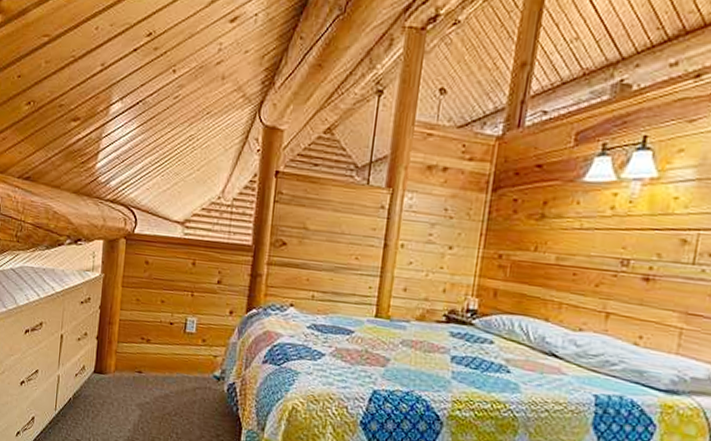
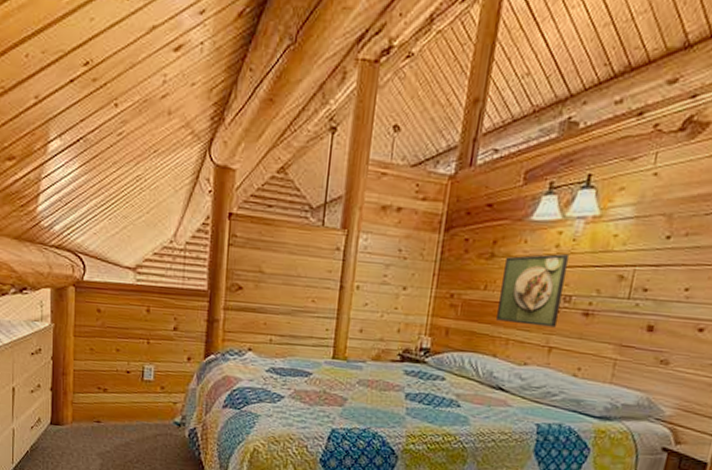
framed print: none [547,215,627,292] -> present [496,253,570,328]

